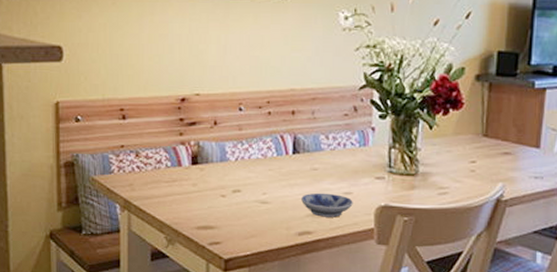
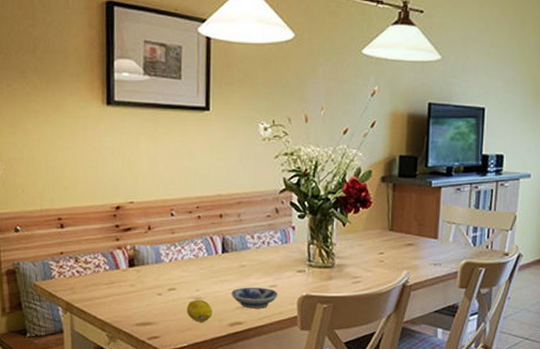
fruit: none [251,203,279,229] -> present [186,299,212,322]

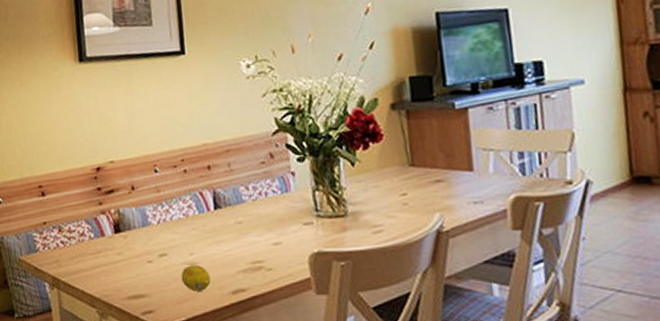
bowl: present [231,287,278,309] -> none [230,246,285,272]

